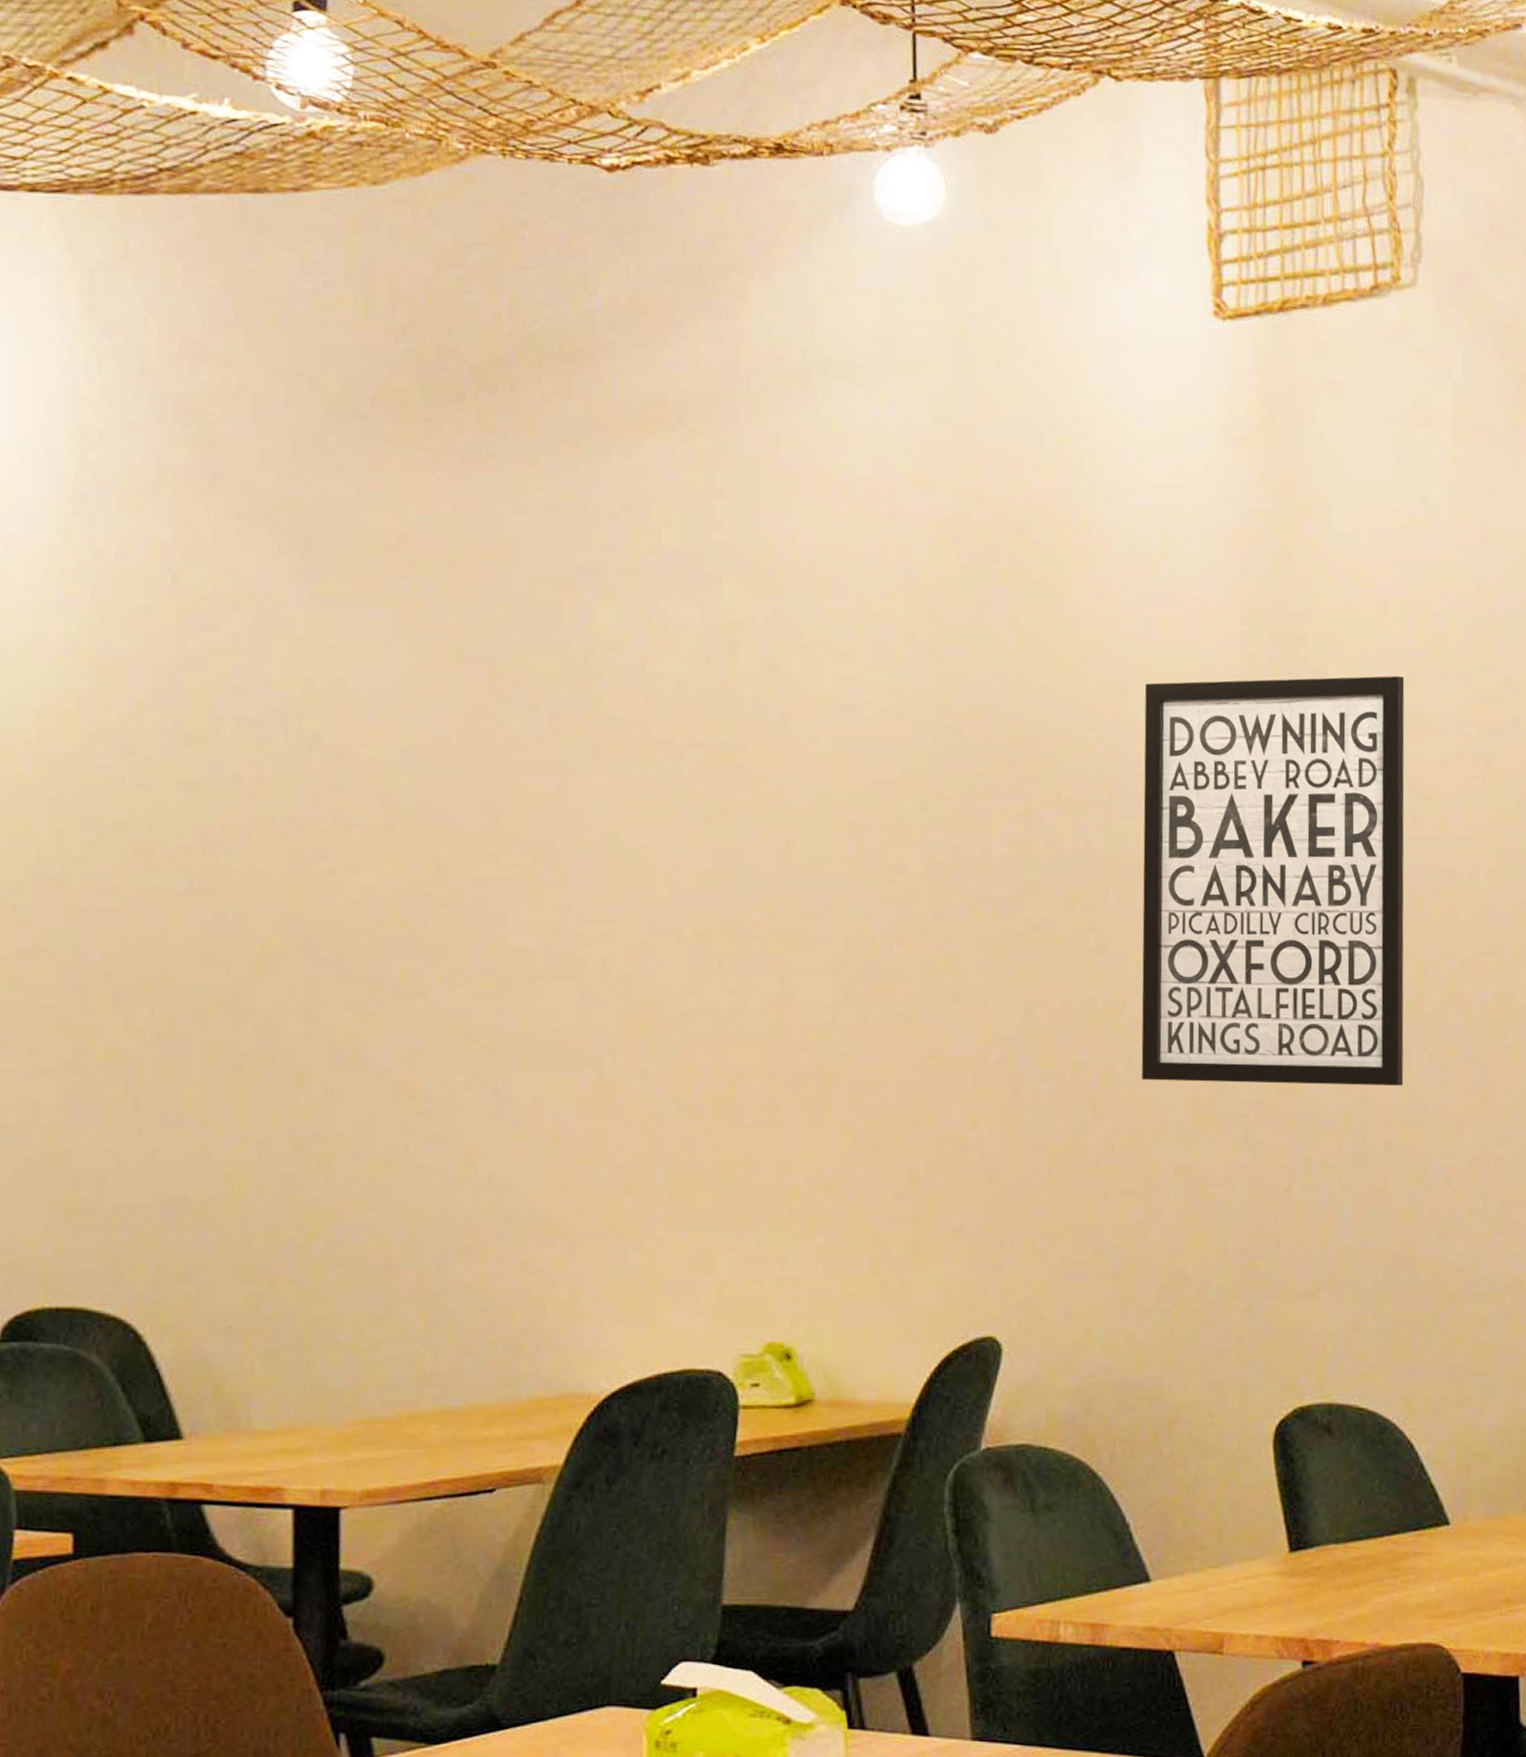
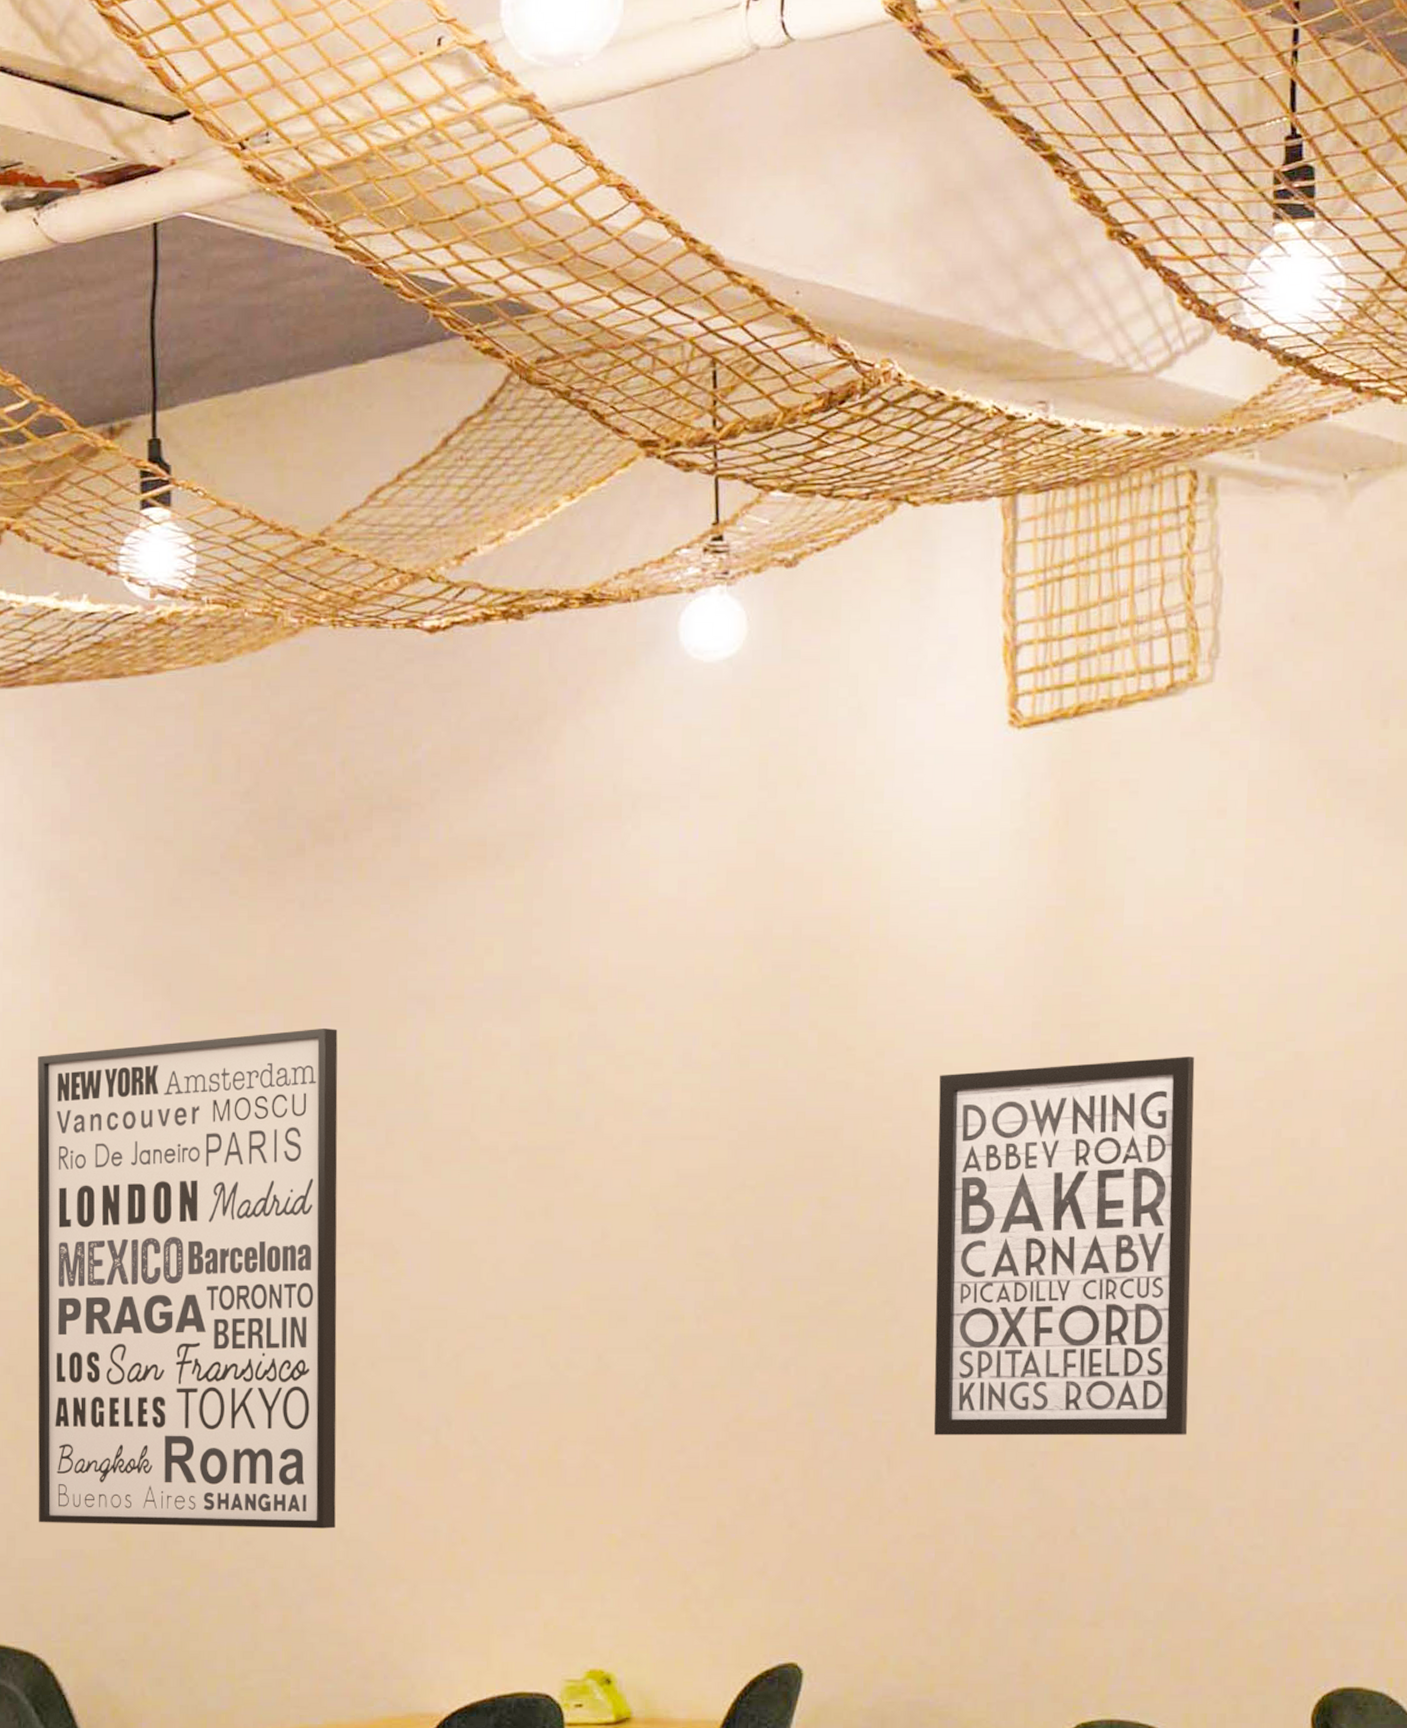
wall art: none [134,597,498,1174] -> present [37,1027,338,1529]

